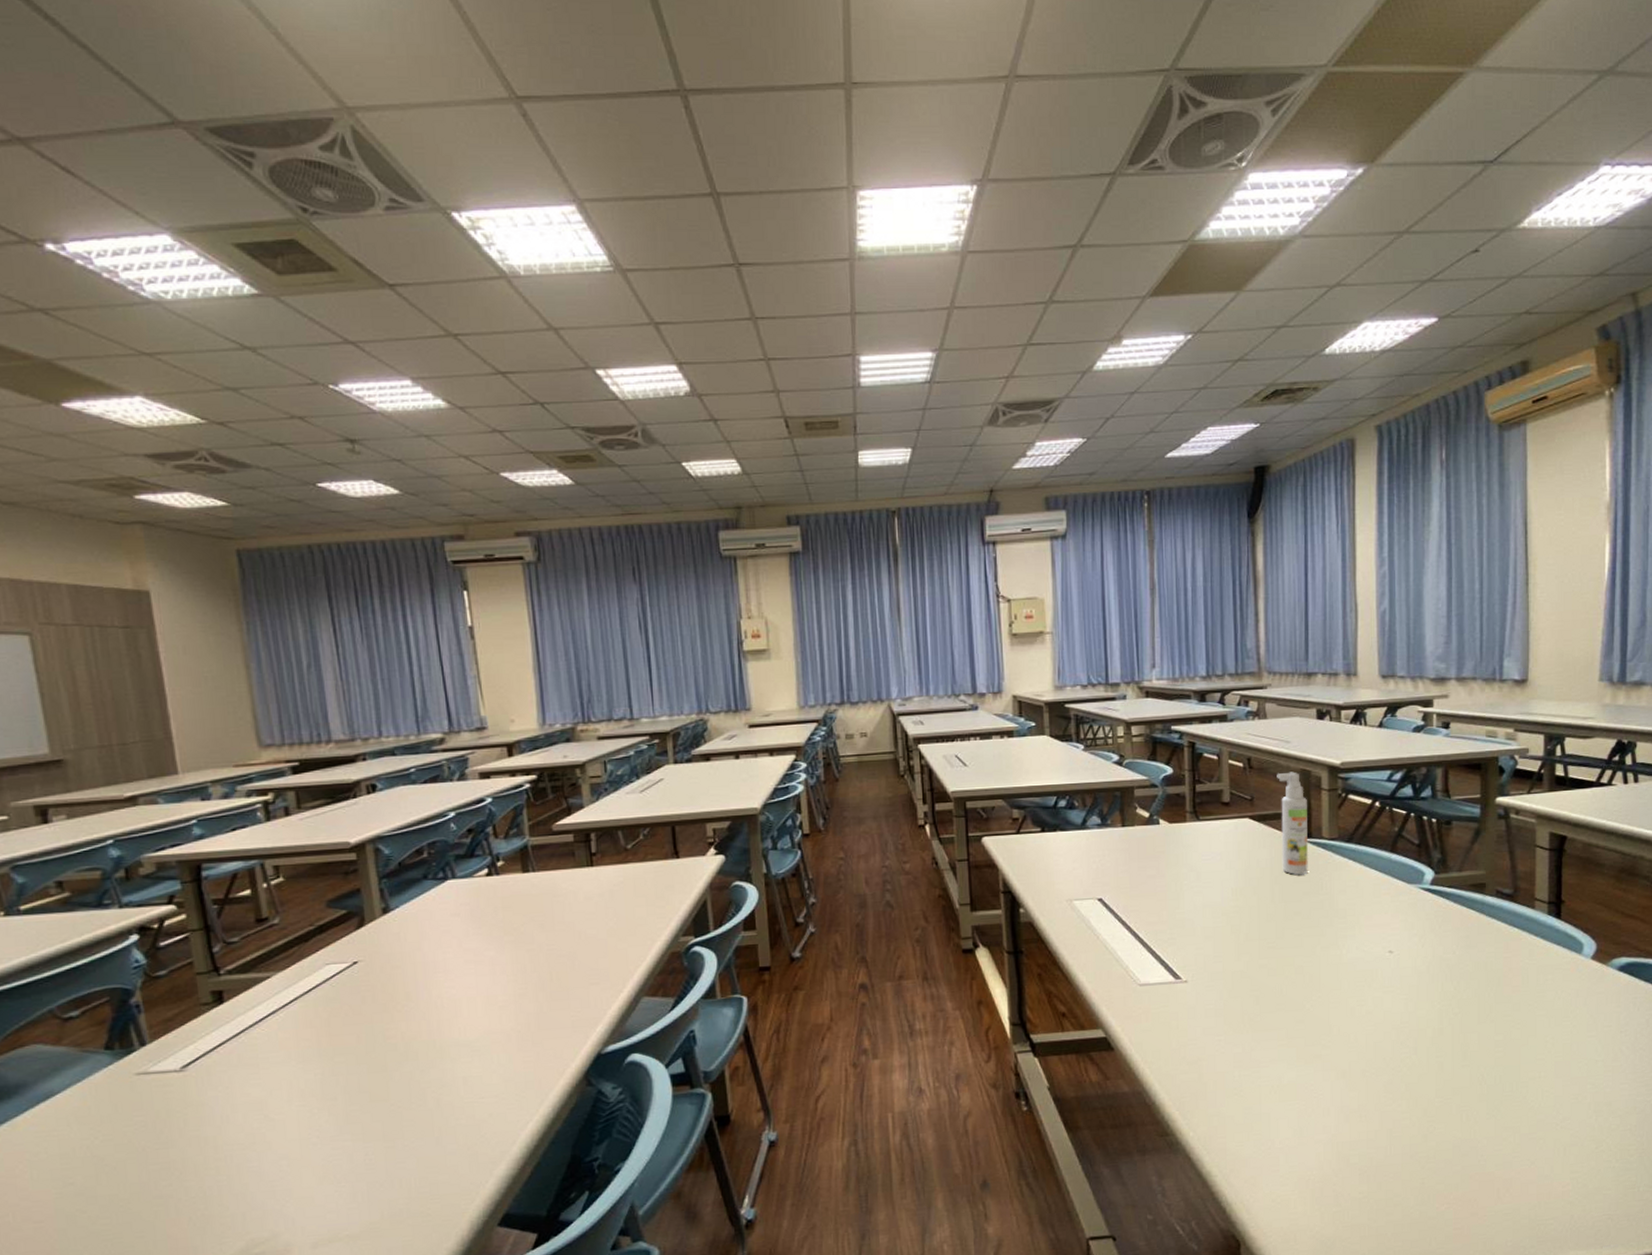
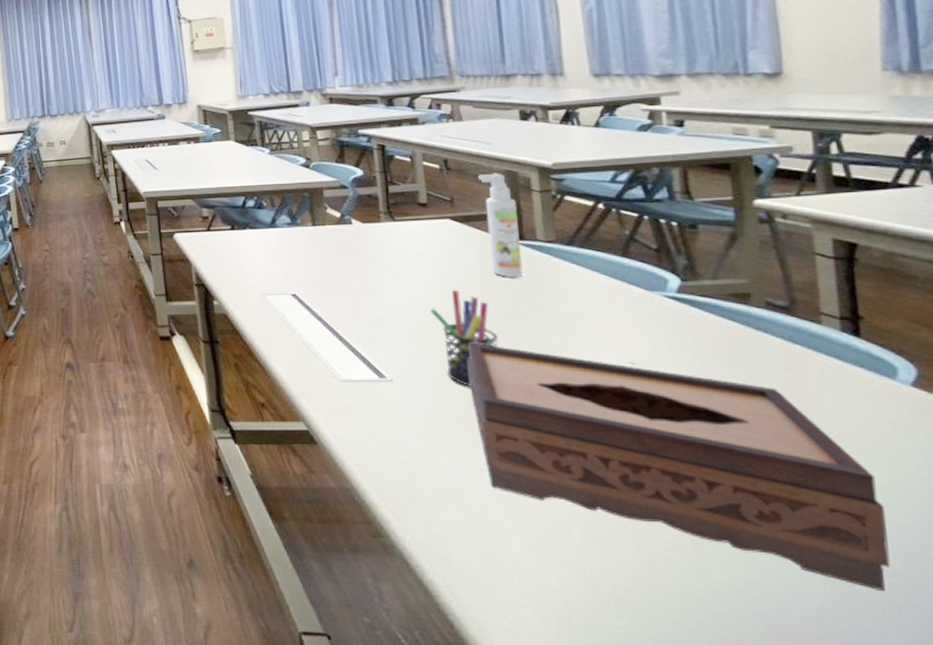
pen holder: none [1225,888,1283,983] -> present [430,289,499,387]
tissue box: none [1255,939,1563,1135] -> present [467,342,890,592]

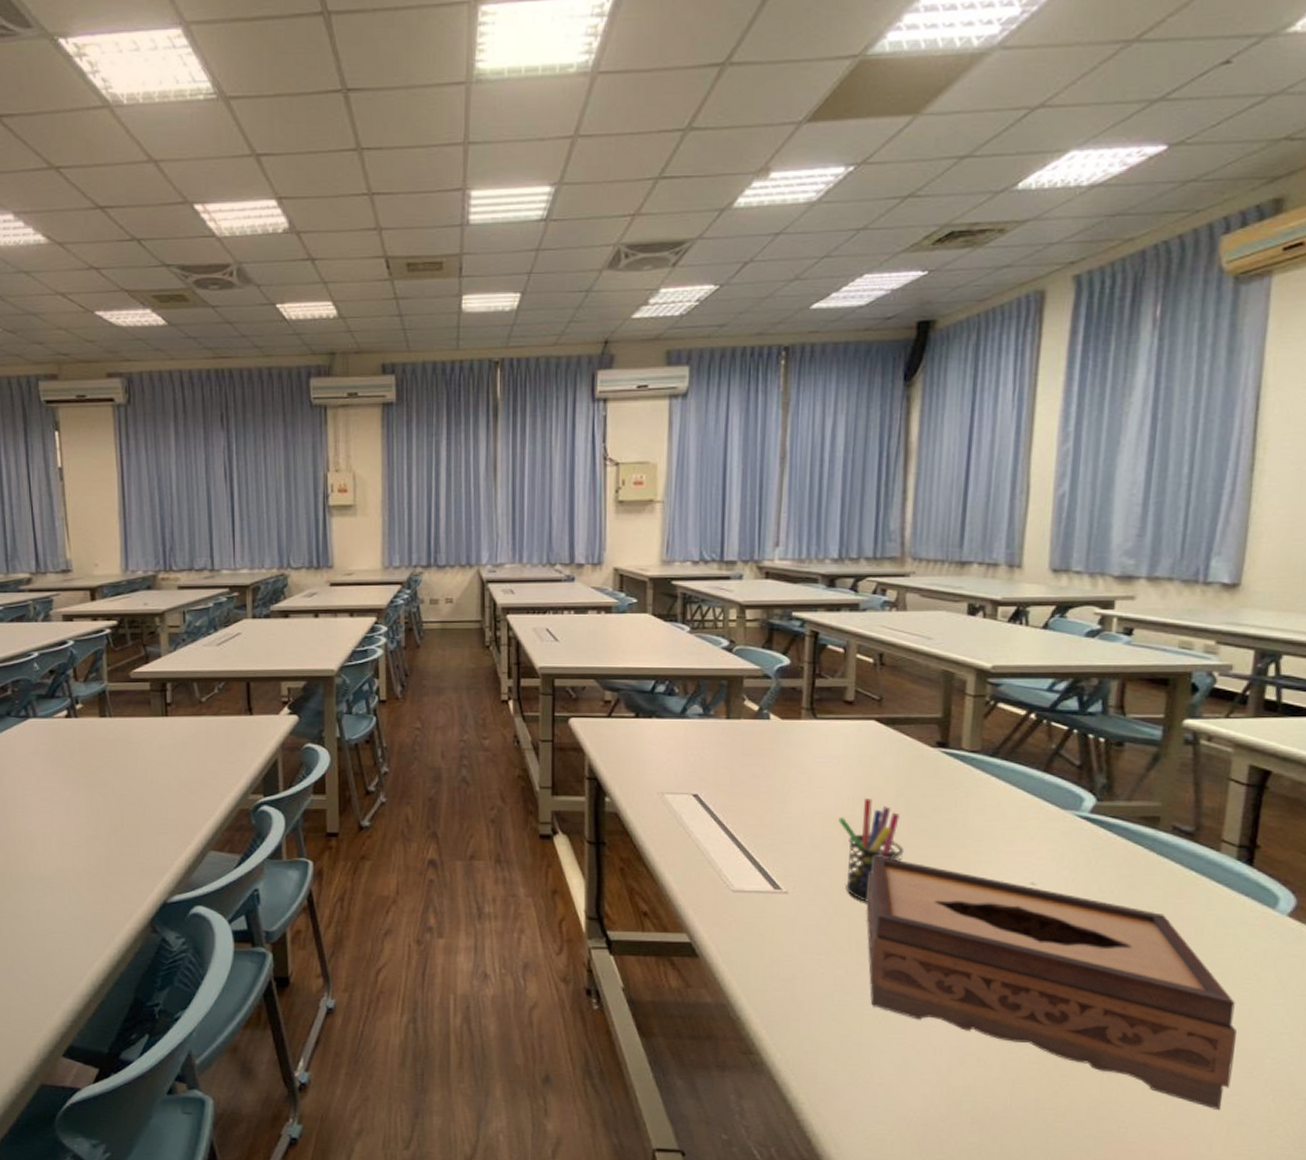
spray bottle: present [478,173,523,278] -> none [909,672,947,789]

